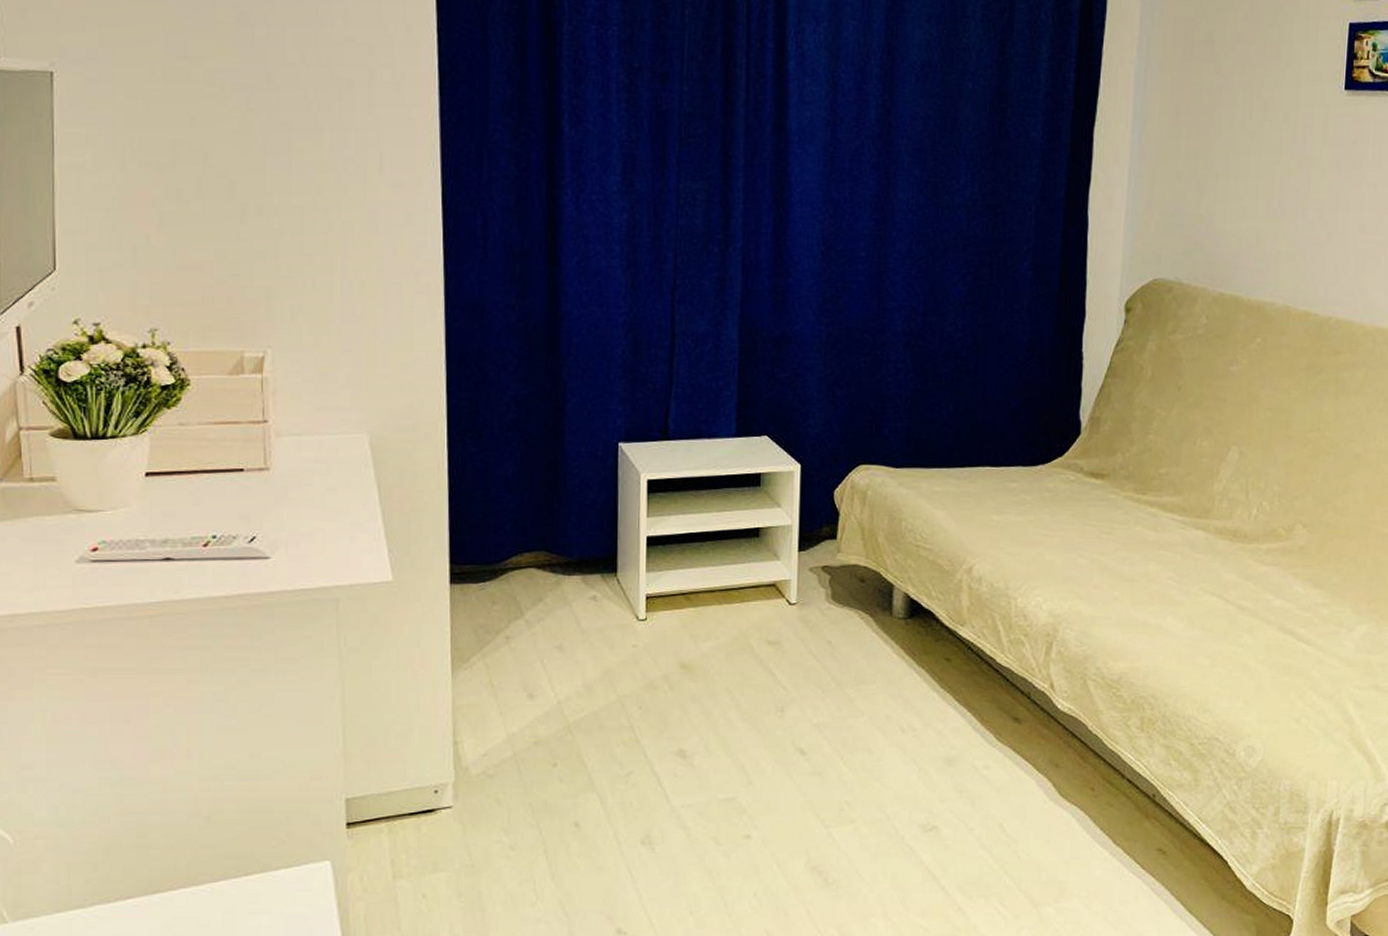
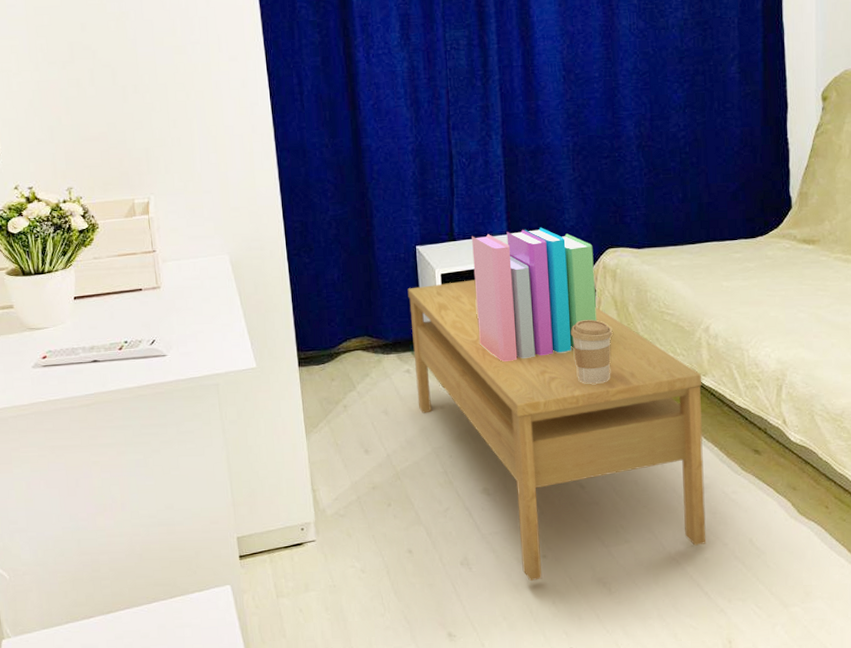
coffee table: none [602,490,959,867] -> present [407,279,706,582]
books: none [688,432,841,595] -> present [472,227,597,363]
coffee cup: none [804,549,856,628] -> present [570,319,613,384]

